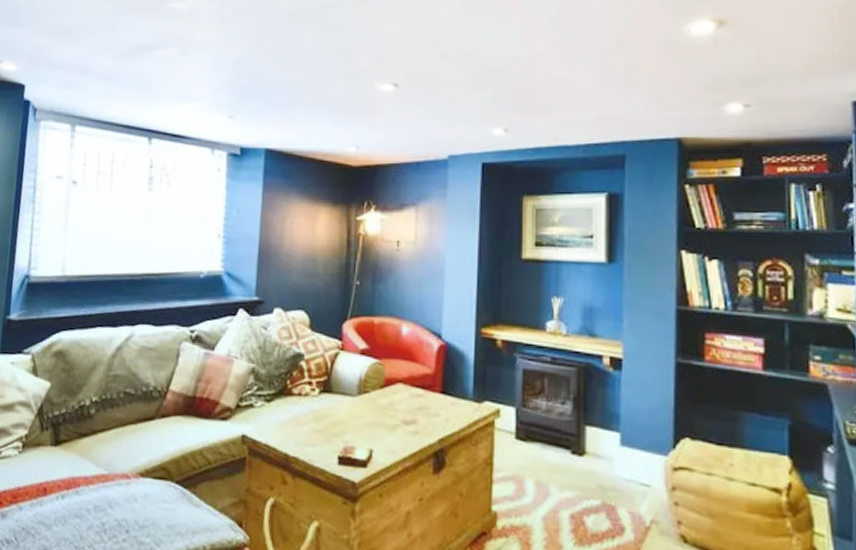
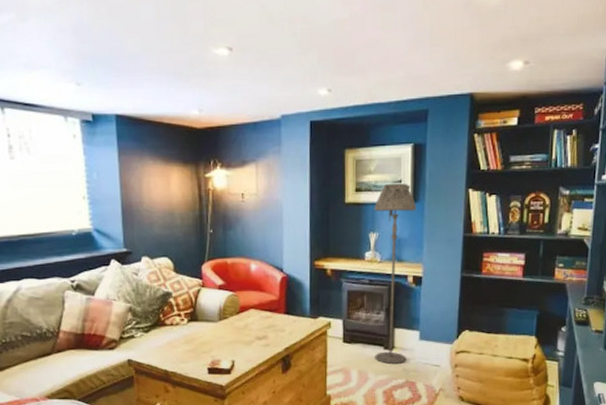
floor lamp: none [558,238,614,477] -> present [374,183,417,364]

